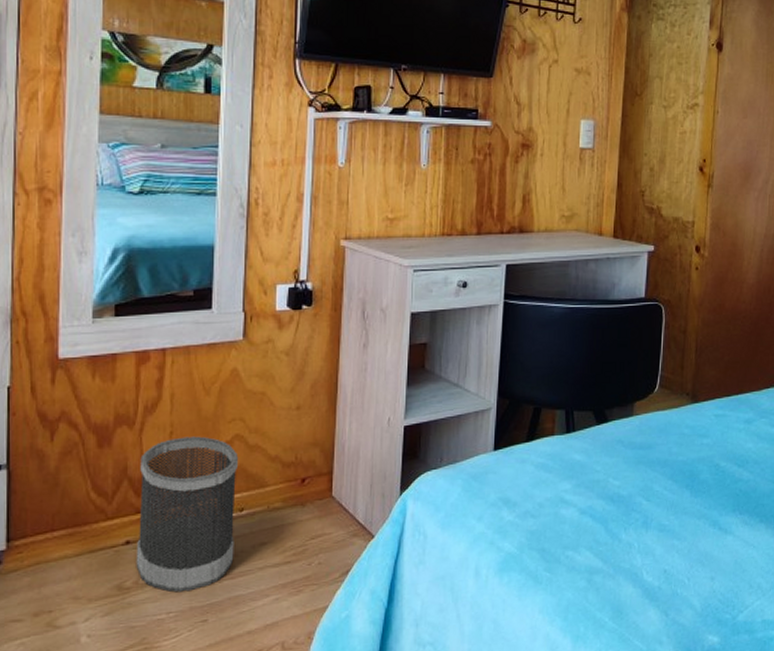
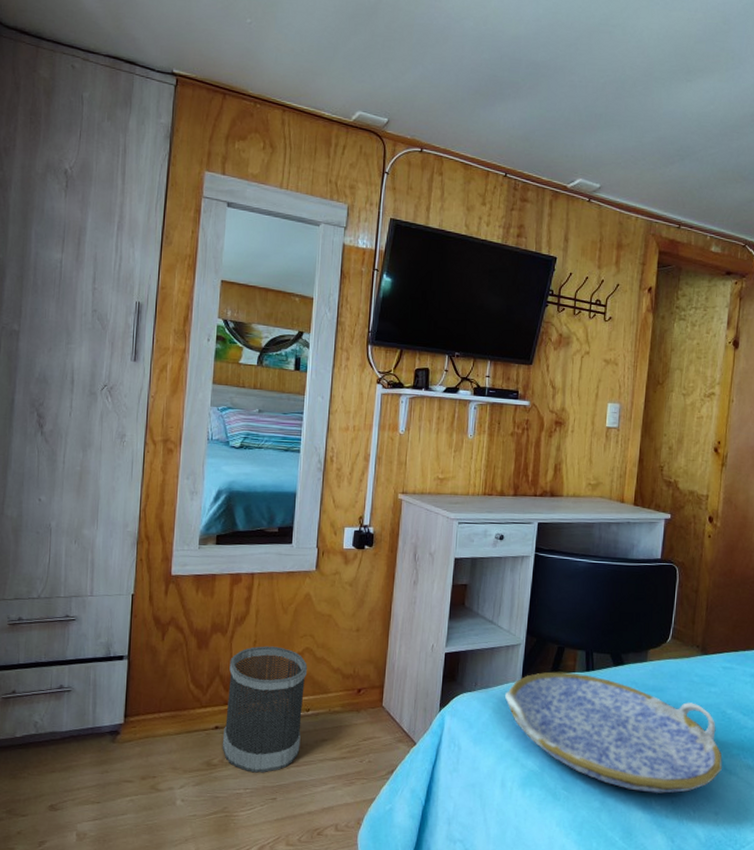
serving tray: none [475,436,717,565] -> present [504,671,722,794]

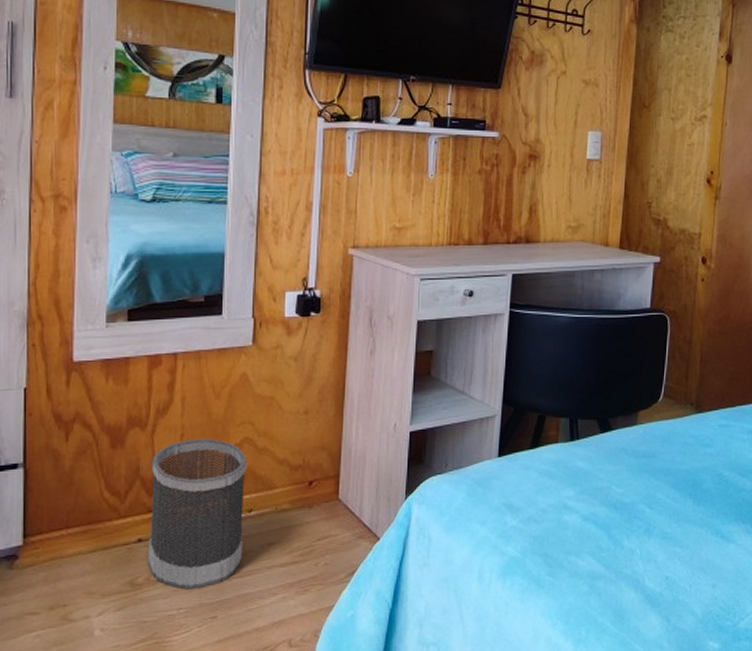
serving tray: present [504,671,722,794] -> none [479,443,720,571]

